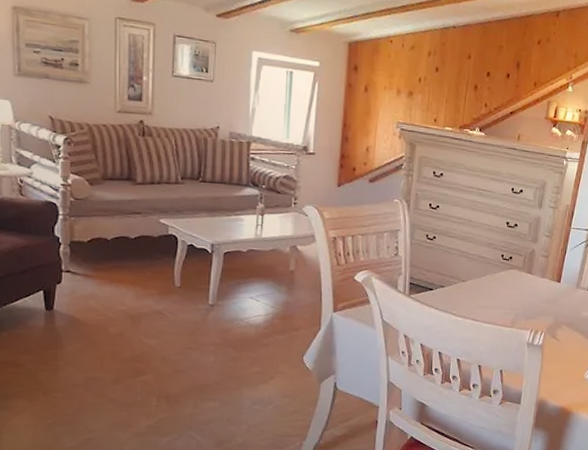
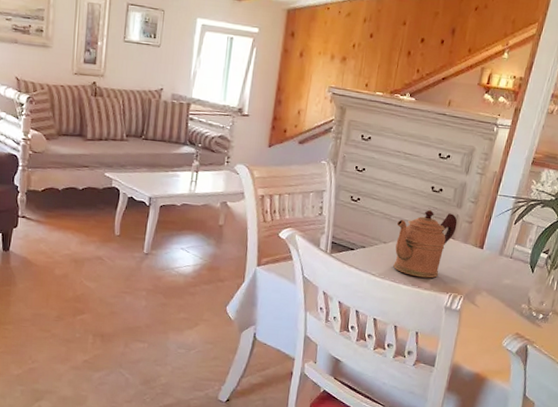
coffeepot: none [473,245,534,315] -> present [393,209,457,279]

